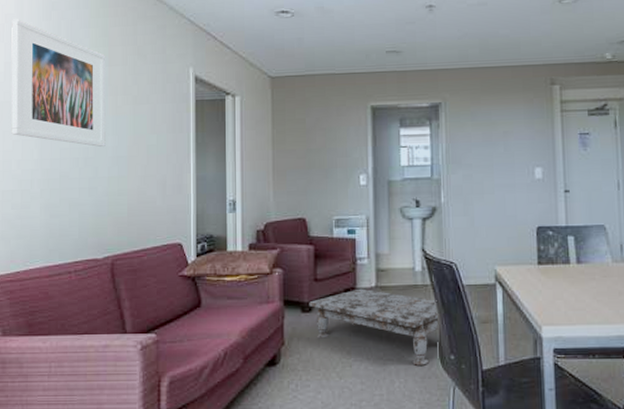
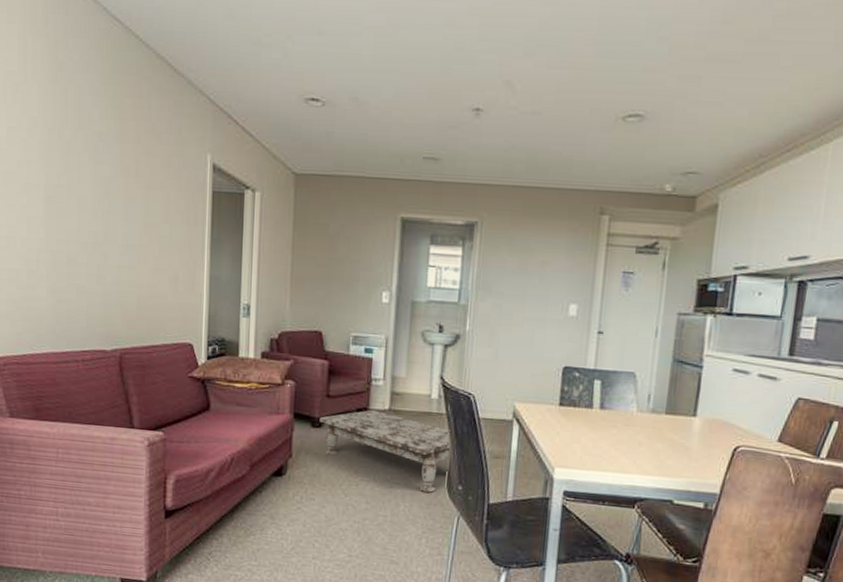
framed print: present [11,19,106,147] -> none [14,77,117,232]

